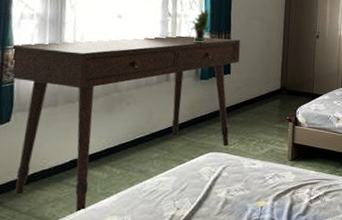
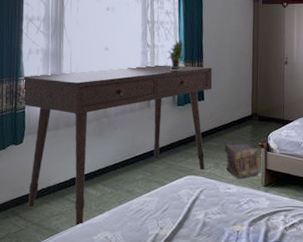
pouch: none [250,118,288,154] -> present [224,143,260,179]

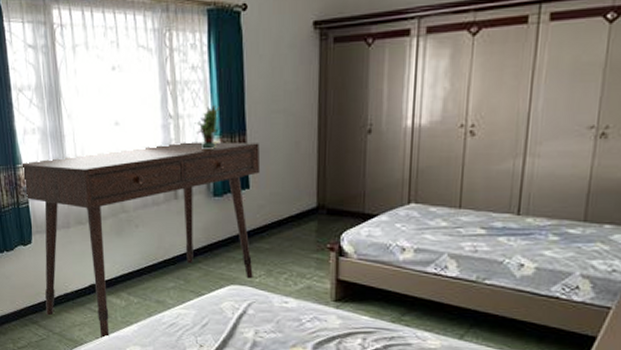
pouch: present [224,143,260,179] -> none [279,245,329,292]

